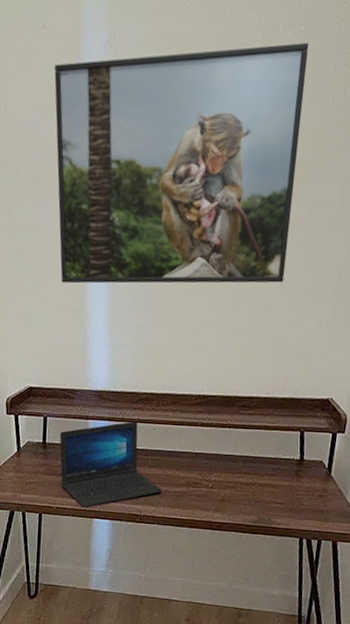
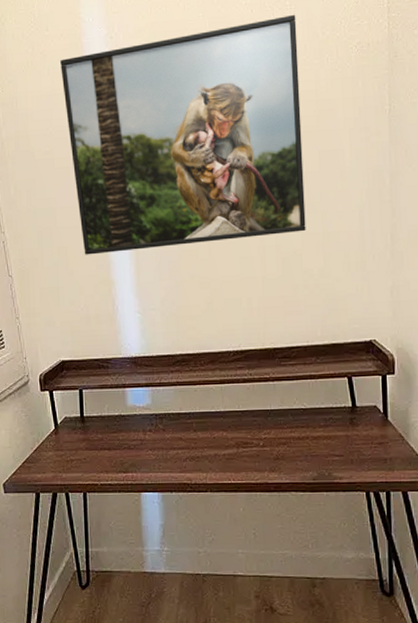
laptop: present [59,421,162,508] -> none [97,384,211,481]

